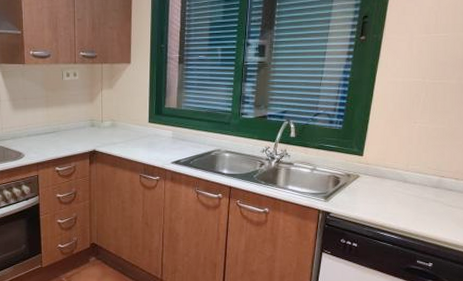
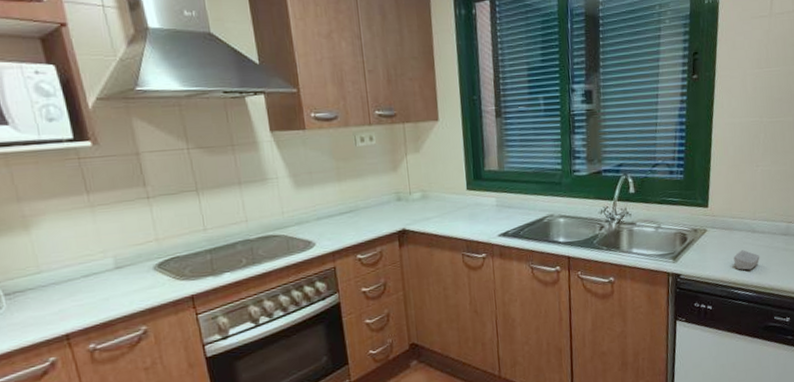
soap bar: none [383,197,409,216] -> present [733,250,760,270]

